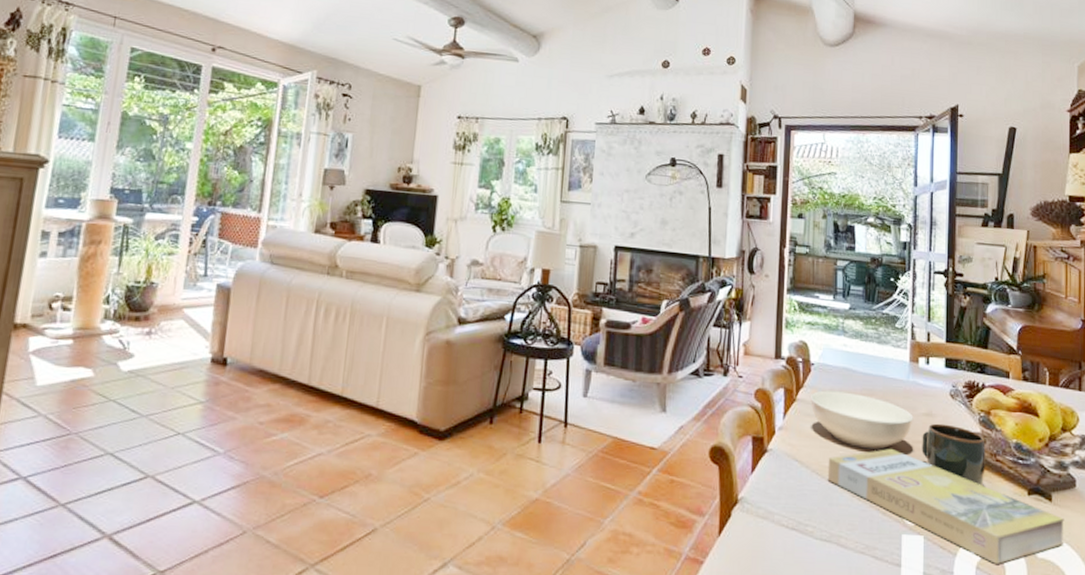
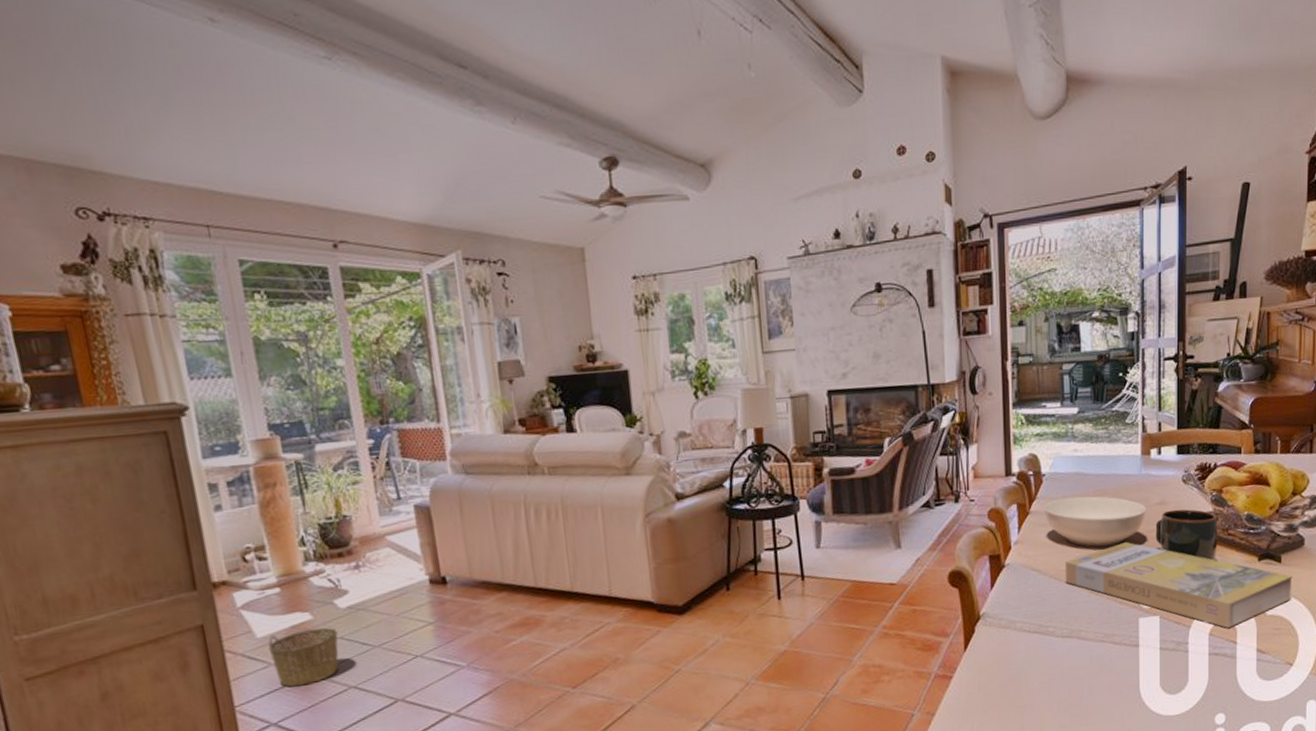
basket: none [42,386,112,443] -> present [268,627,339,688]

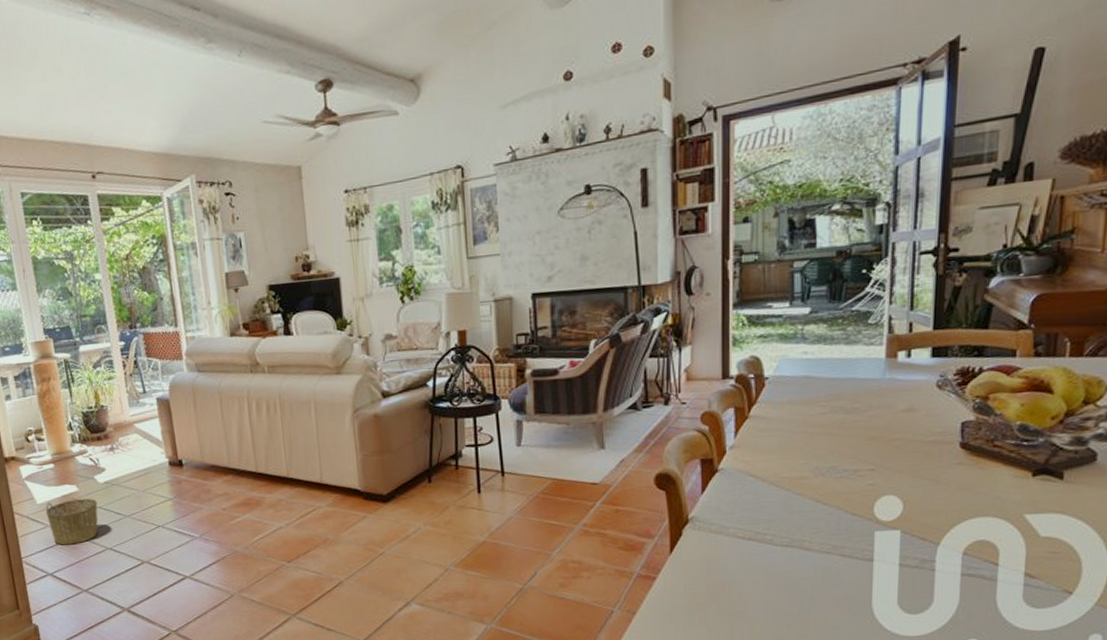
bowl: present [1043,496,1147,547] -> none [764,401,890,455]
book: present [1064,541,1293,628] -> none [787,450,1078,548]
mug: present [1155,509,1218,561] -> none [899,416,981,474]

